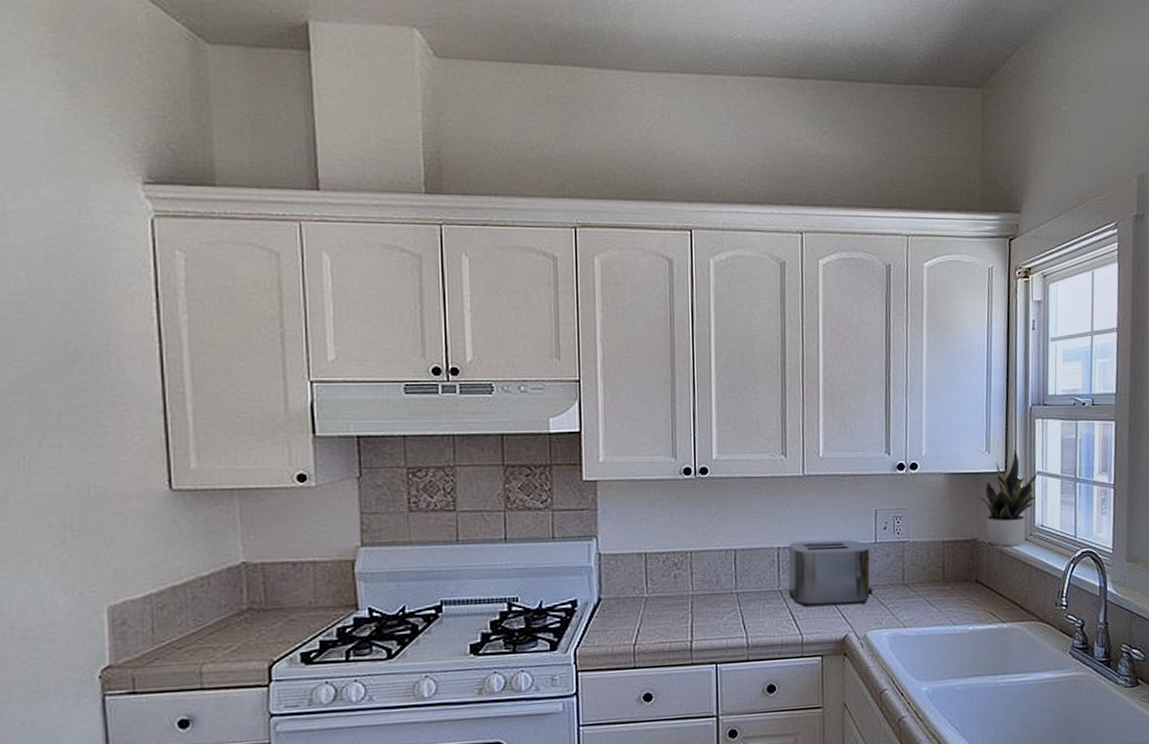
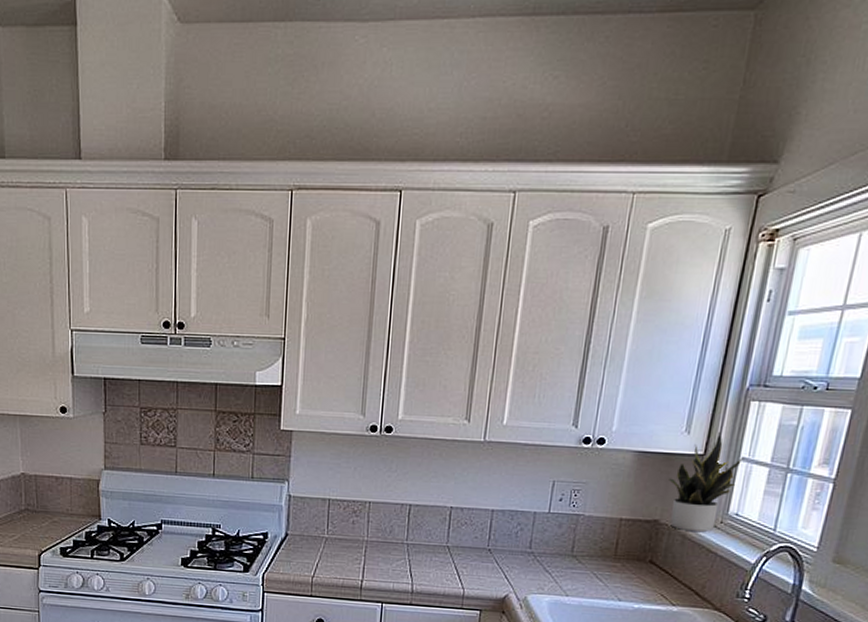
toaster: present [788,539,873,608] -> none [455,503,543,569]

